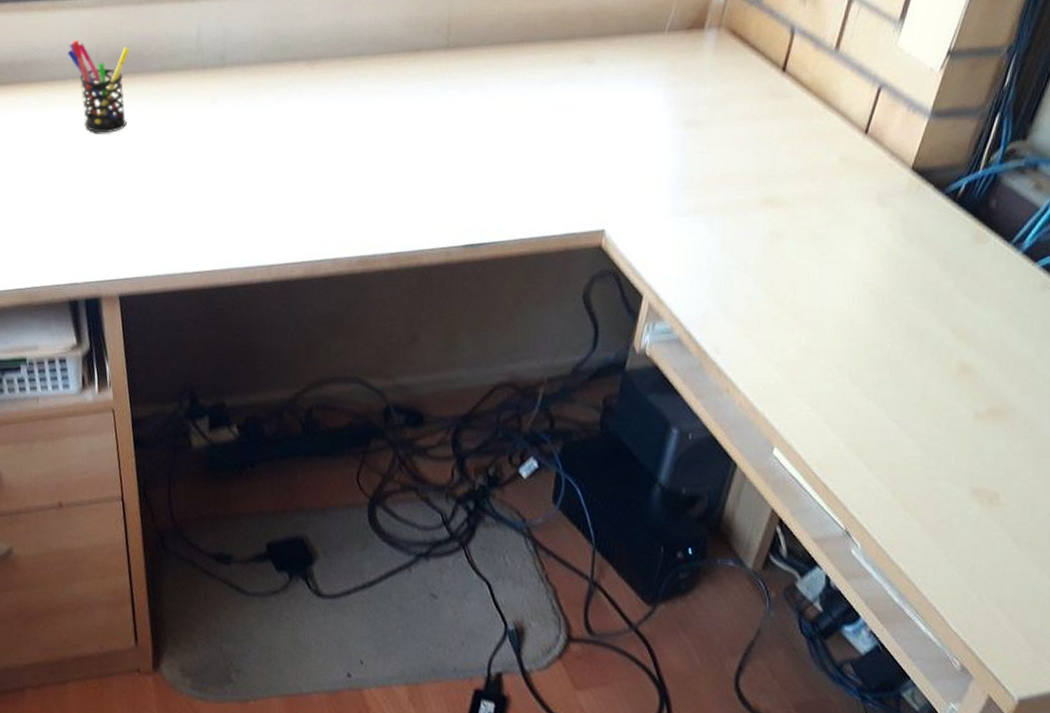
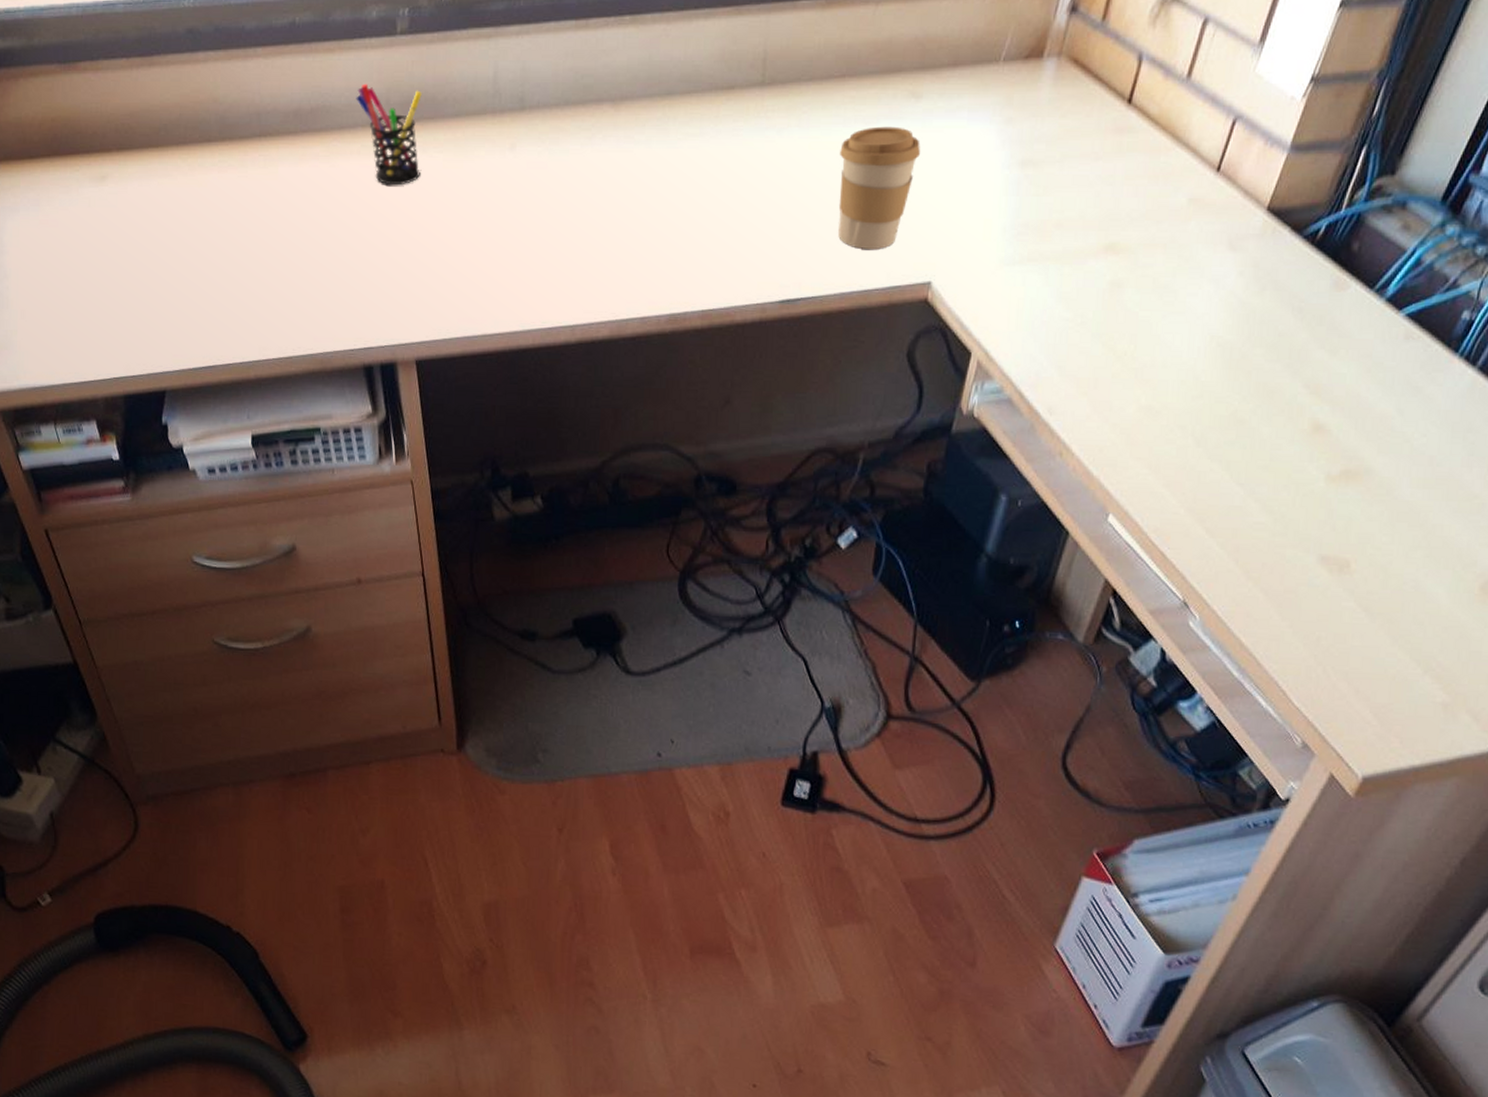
coffee cup: none [518,88,593,199] -> present [838,126,920,249]

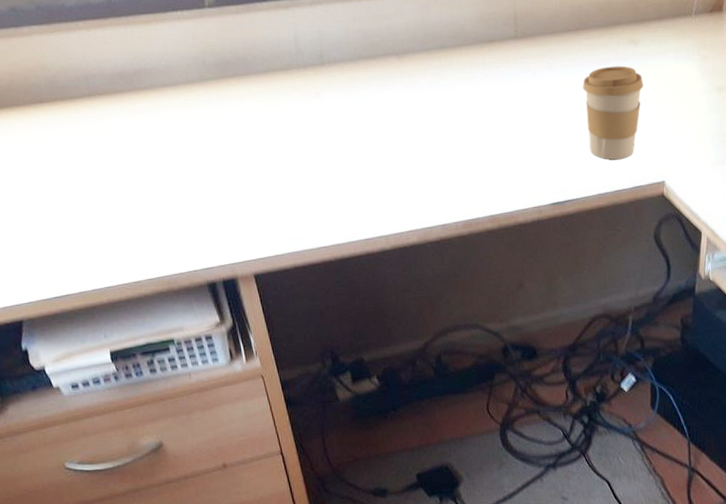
pen holder: present [356,83,422,184] -> none [174,48,240,131]

